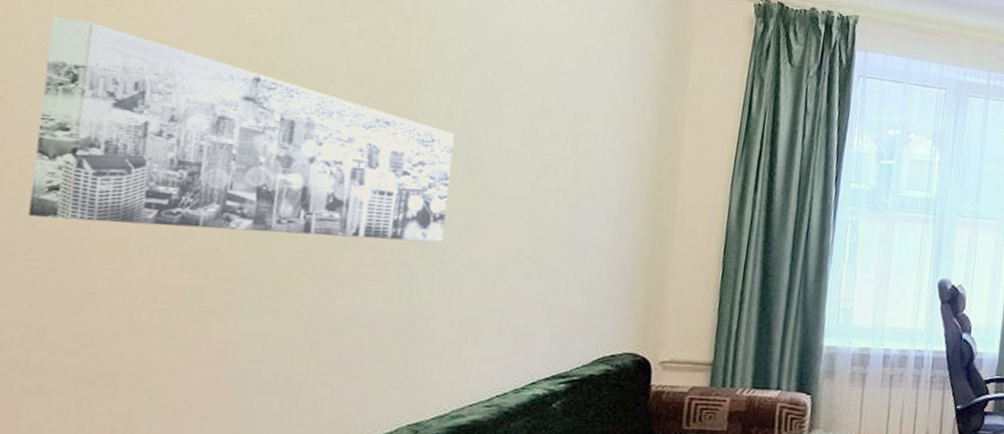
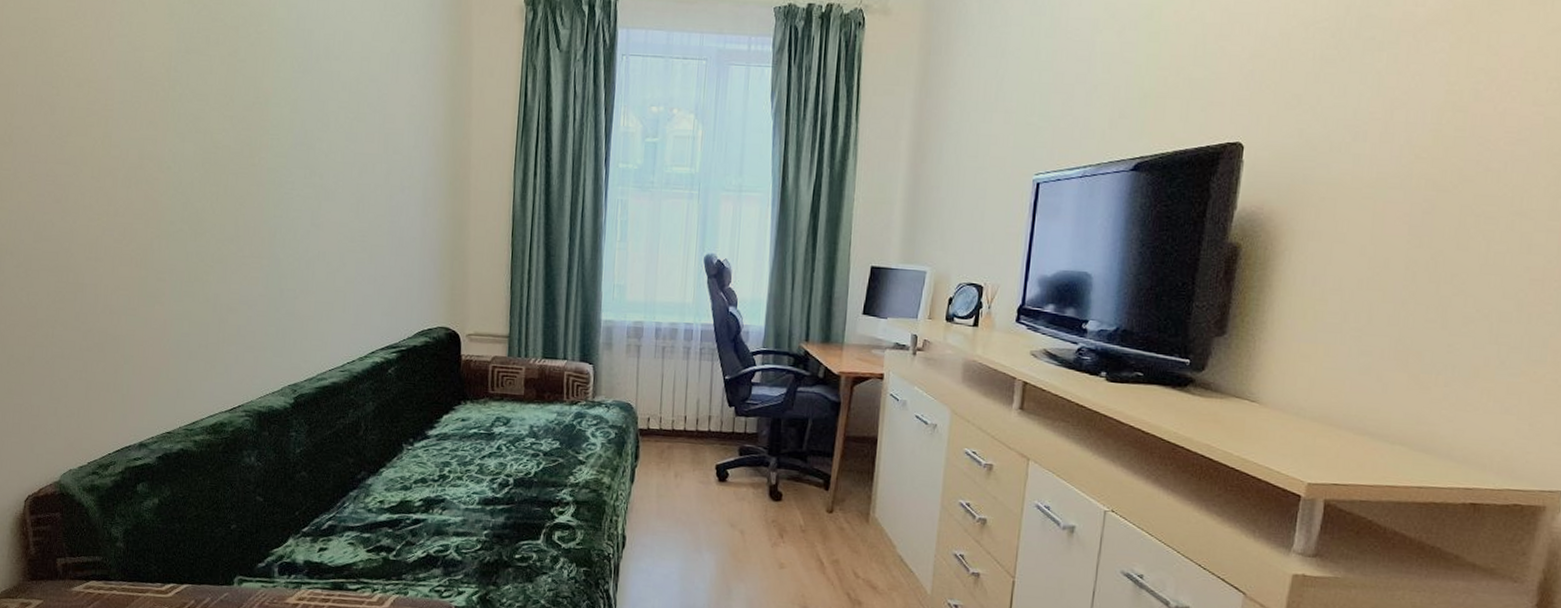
wall art: present [28,17,455,242] -> none [28,70,298,236]

